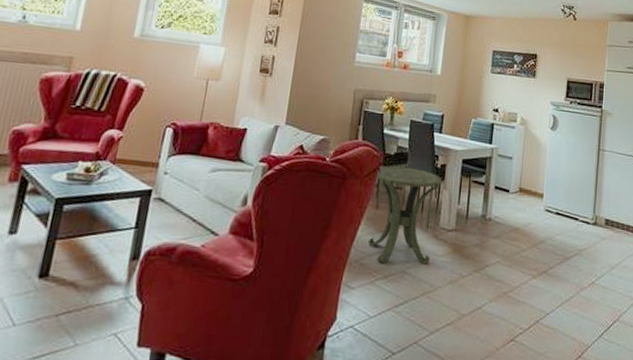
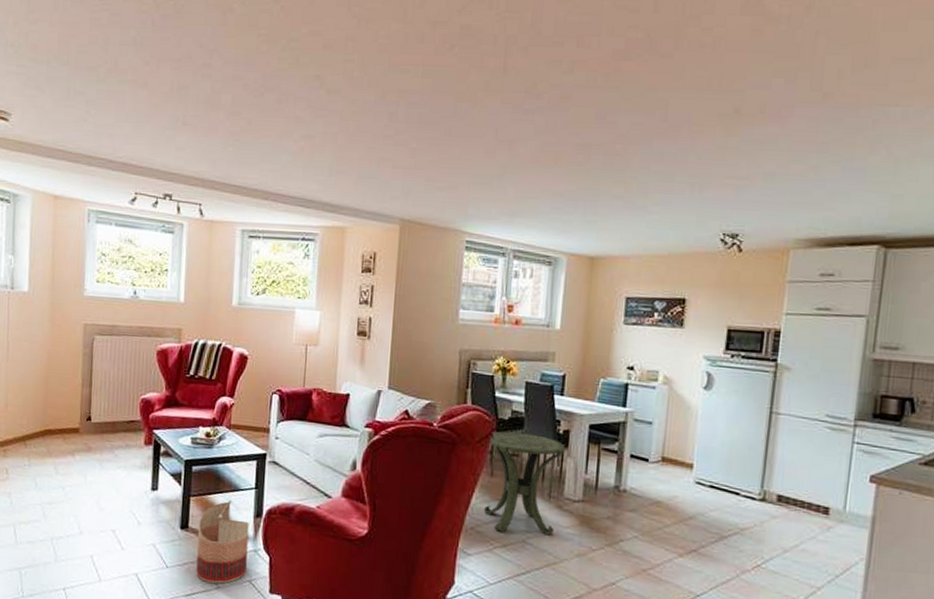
basket: none [50,241,123,340] -> present [196,499,249,584]

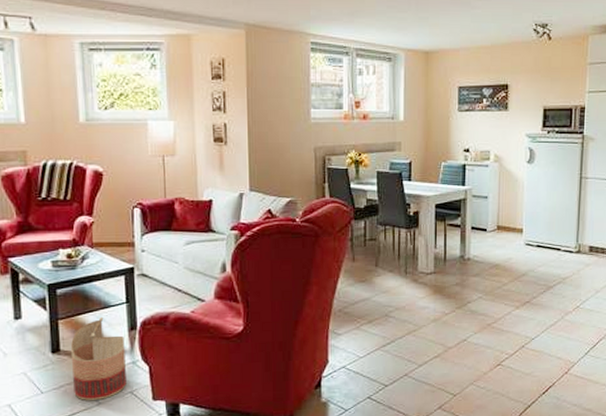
side table: present [484,431,566,536] -> none [348,219,416,310]

